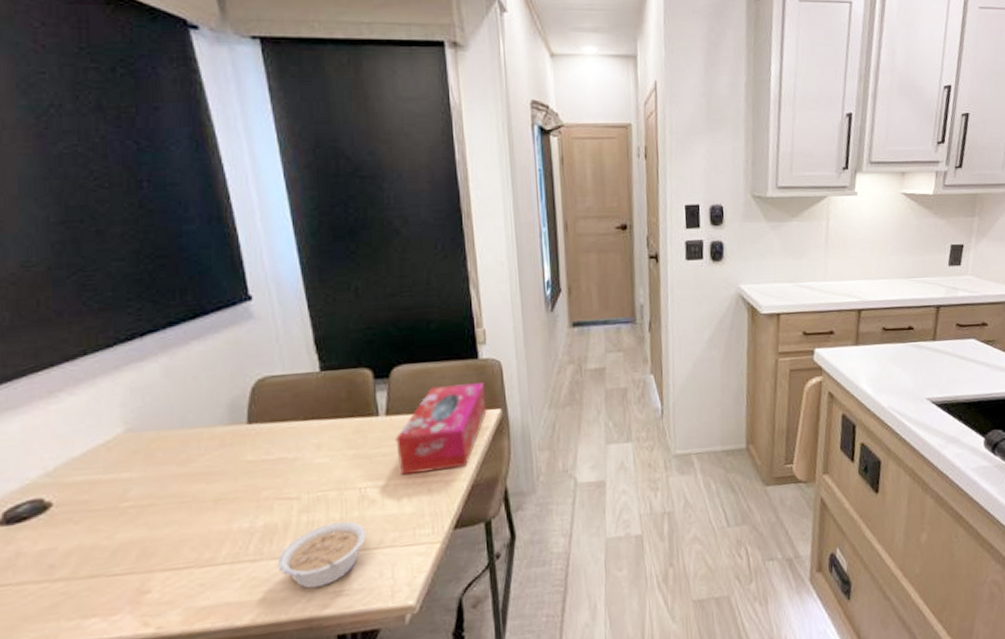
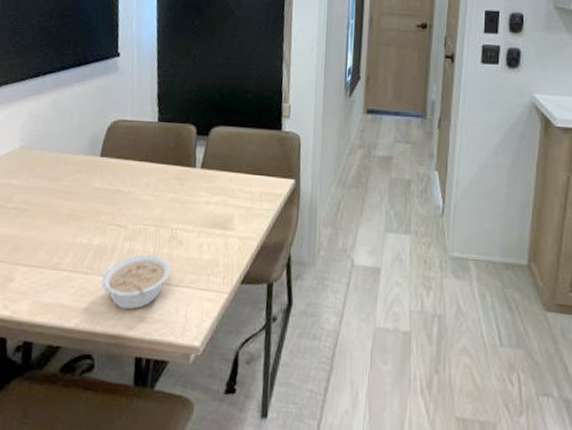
tissue box: present [396,382,487,475] -> none [205,150,284,228]

